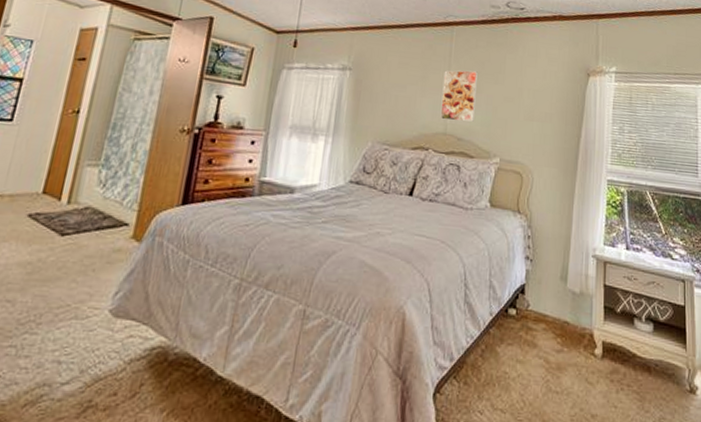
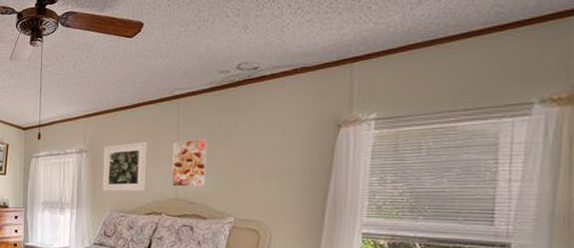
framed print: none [365,65,418,123] -> present [102,142,148,192]

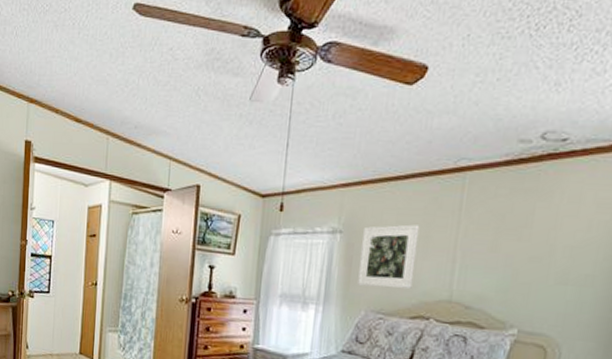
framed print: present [171,139,207,187] -> none [444,226,495,288]

